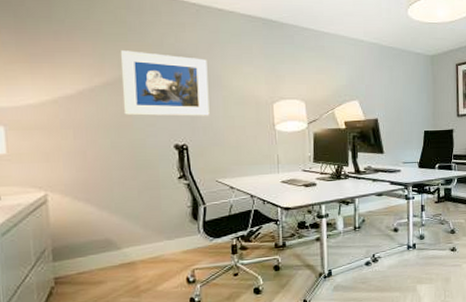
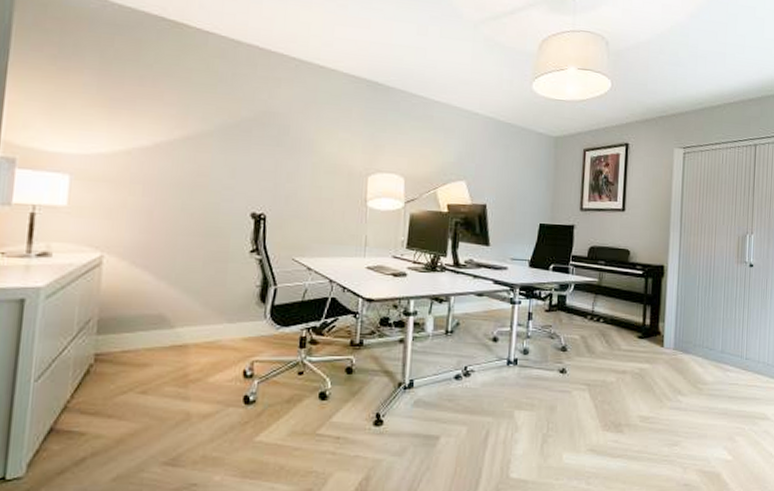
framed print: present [121,50,210,116] -> none [200,102,300,184]

